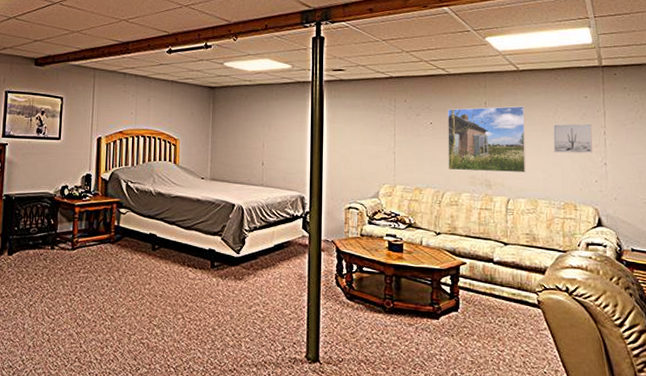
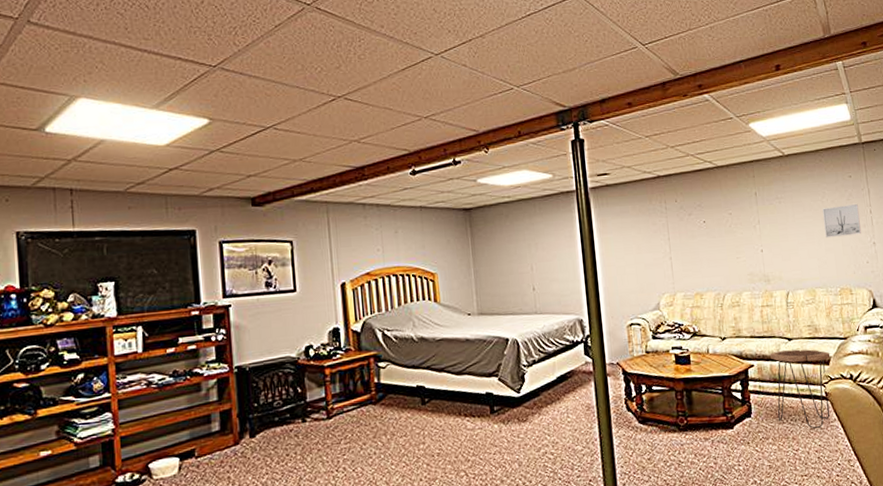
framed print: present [448,106,526,173] -> none [719,193,802,270]
side table: none [483,253,547,334] -> present [770,349,831,429]

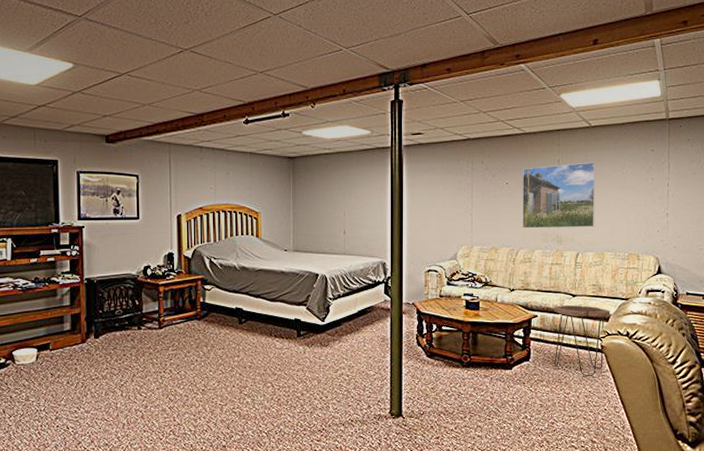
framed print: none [719,193,802,270] -> present [522,162,595,229]
wall art: present [822,203,861,237] -> none [621,176,656,206]

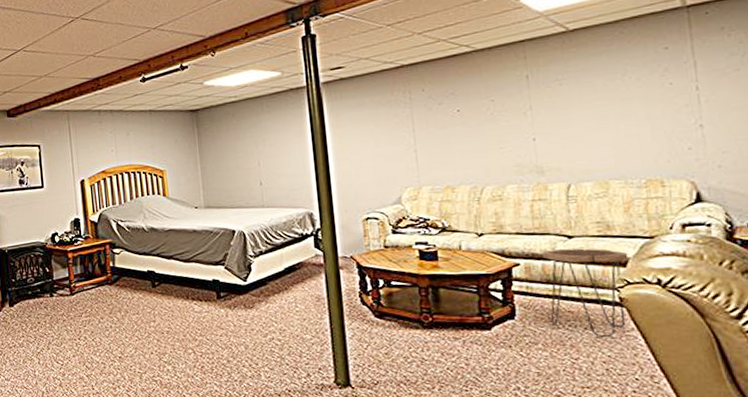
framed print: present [522,162,595,229] -> none [478,72,590,161]

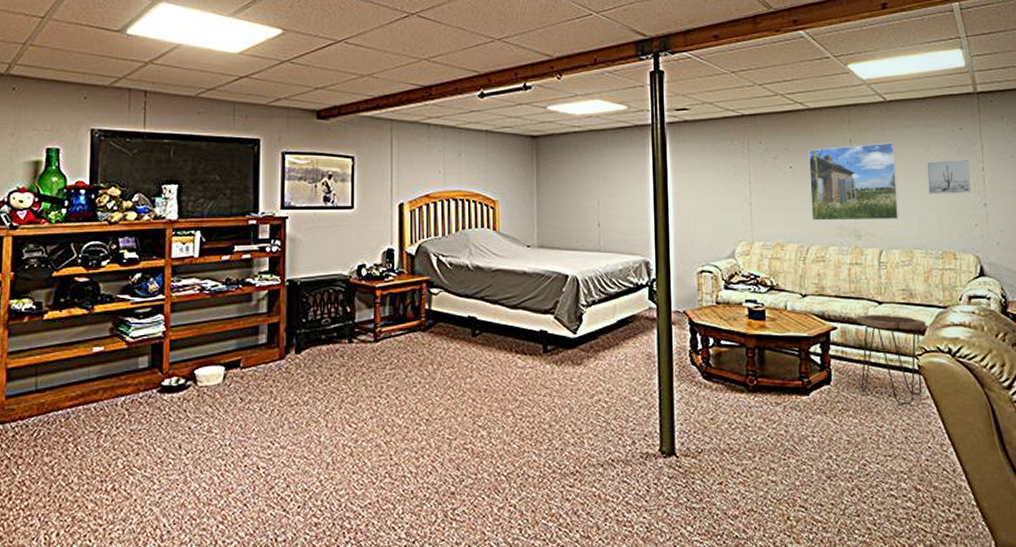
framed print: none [478,72,590,161] -> present [809,142,899,221]
wall art: none [623,79,681,121] -> present [927,159,971,194]

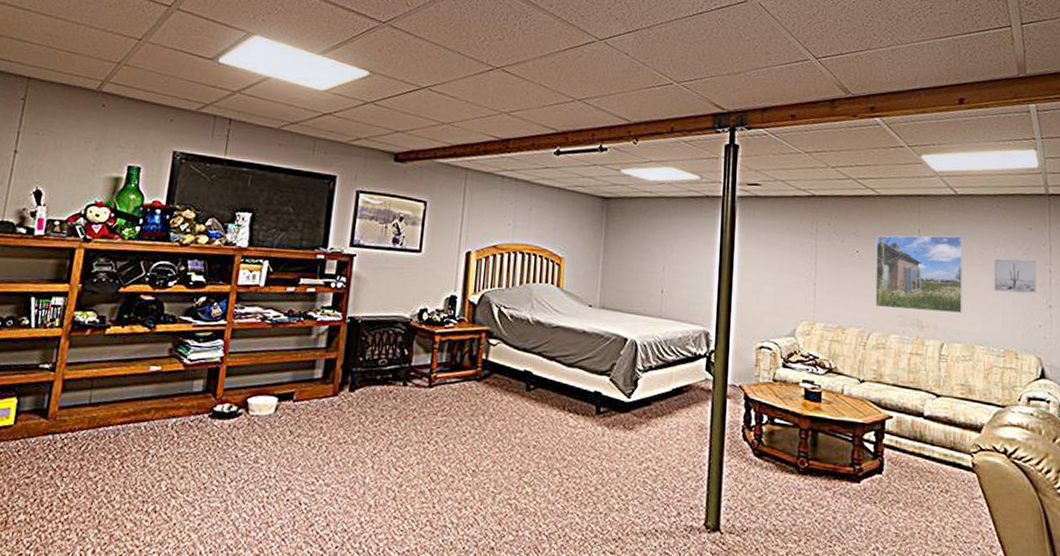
side table: present [856,315,926,405] -> none [912,406,983,503]

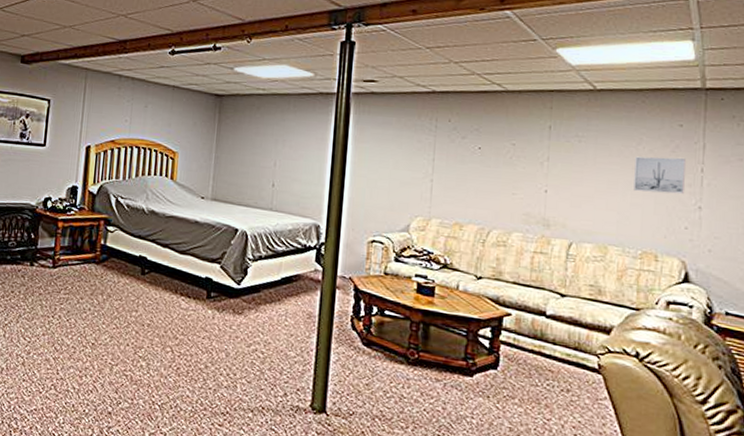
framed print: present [875,235,963,313] -> none [497,132,600,212]

